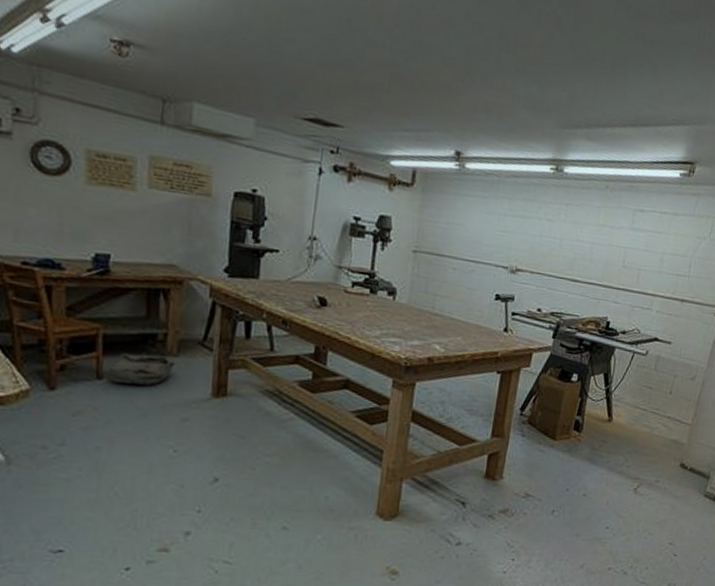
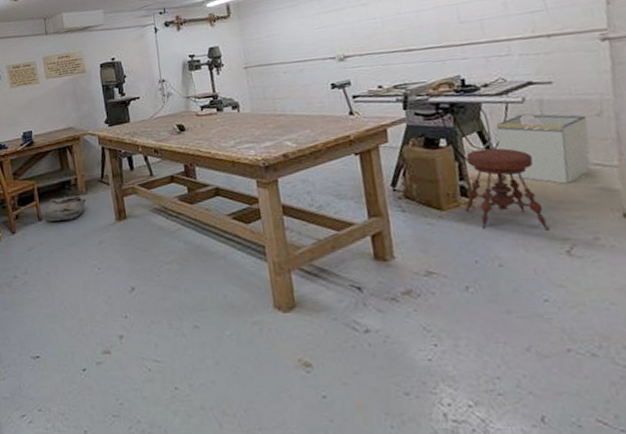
stool: none [573,389,637,470] -> present [465,147,550,230]
storage bin: none [610,365,685,433] -> present [495,114,591,184]

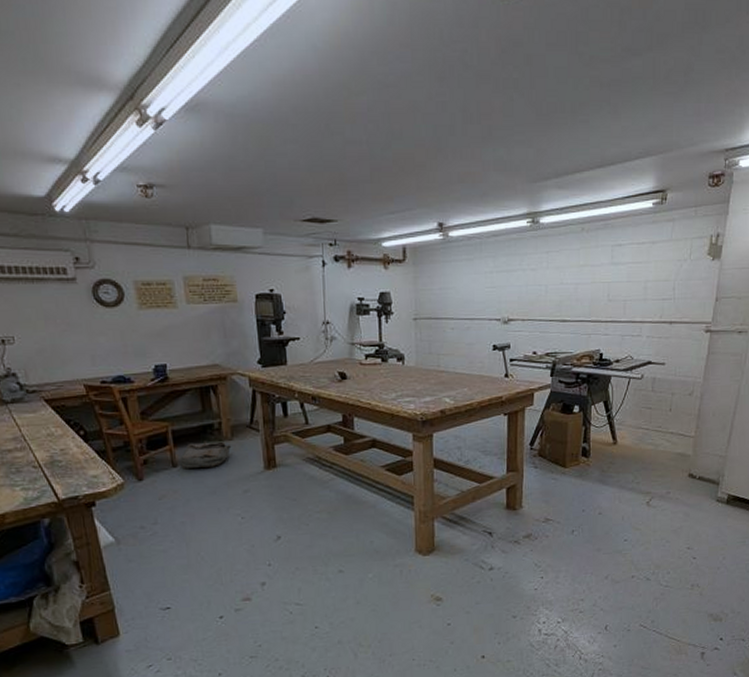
stool: present [465,147,550,230] -> none [583,416,639,486]
storage bin: present [495,114,591,184] -> none [614,389,682,449]

